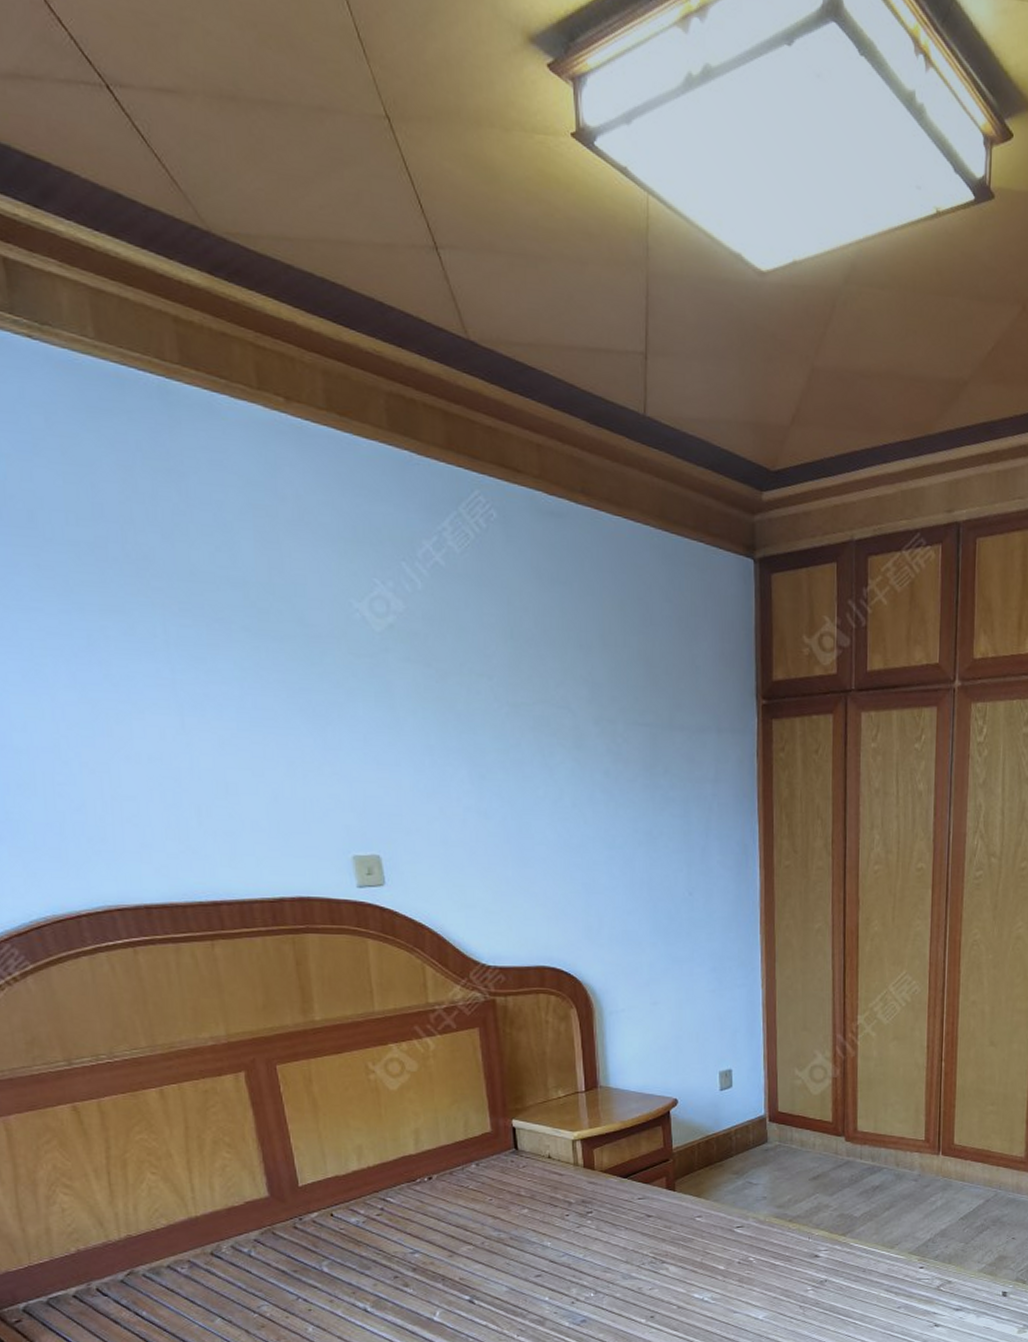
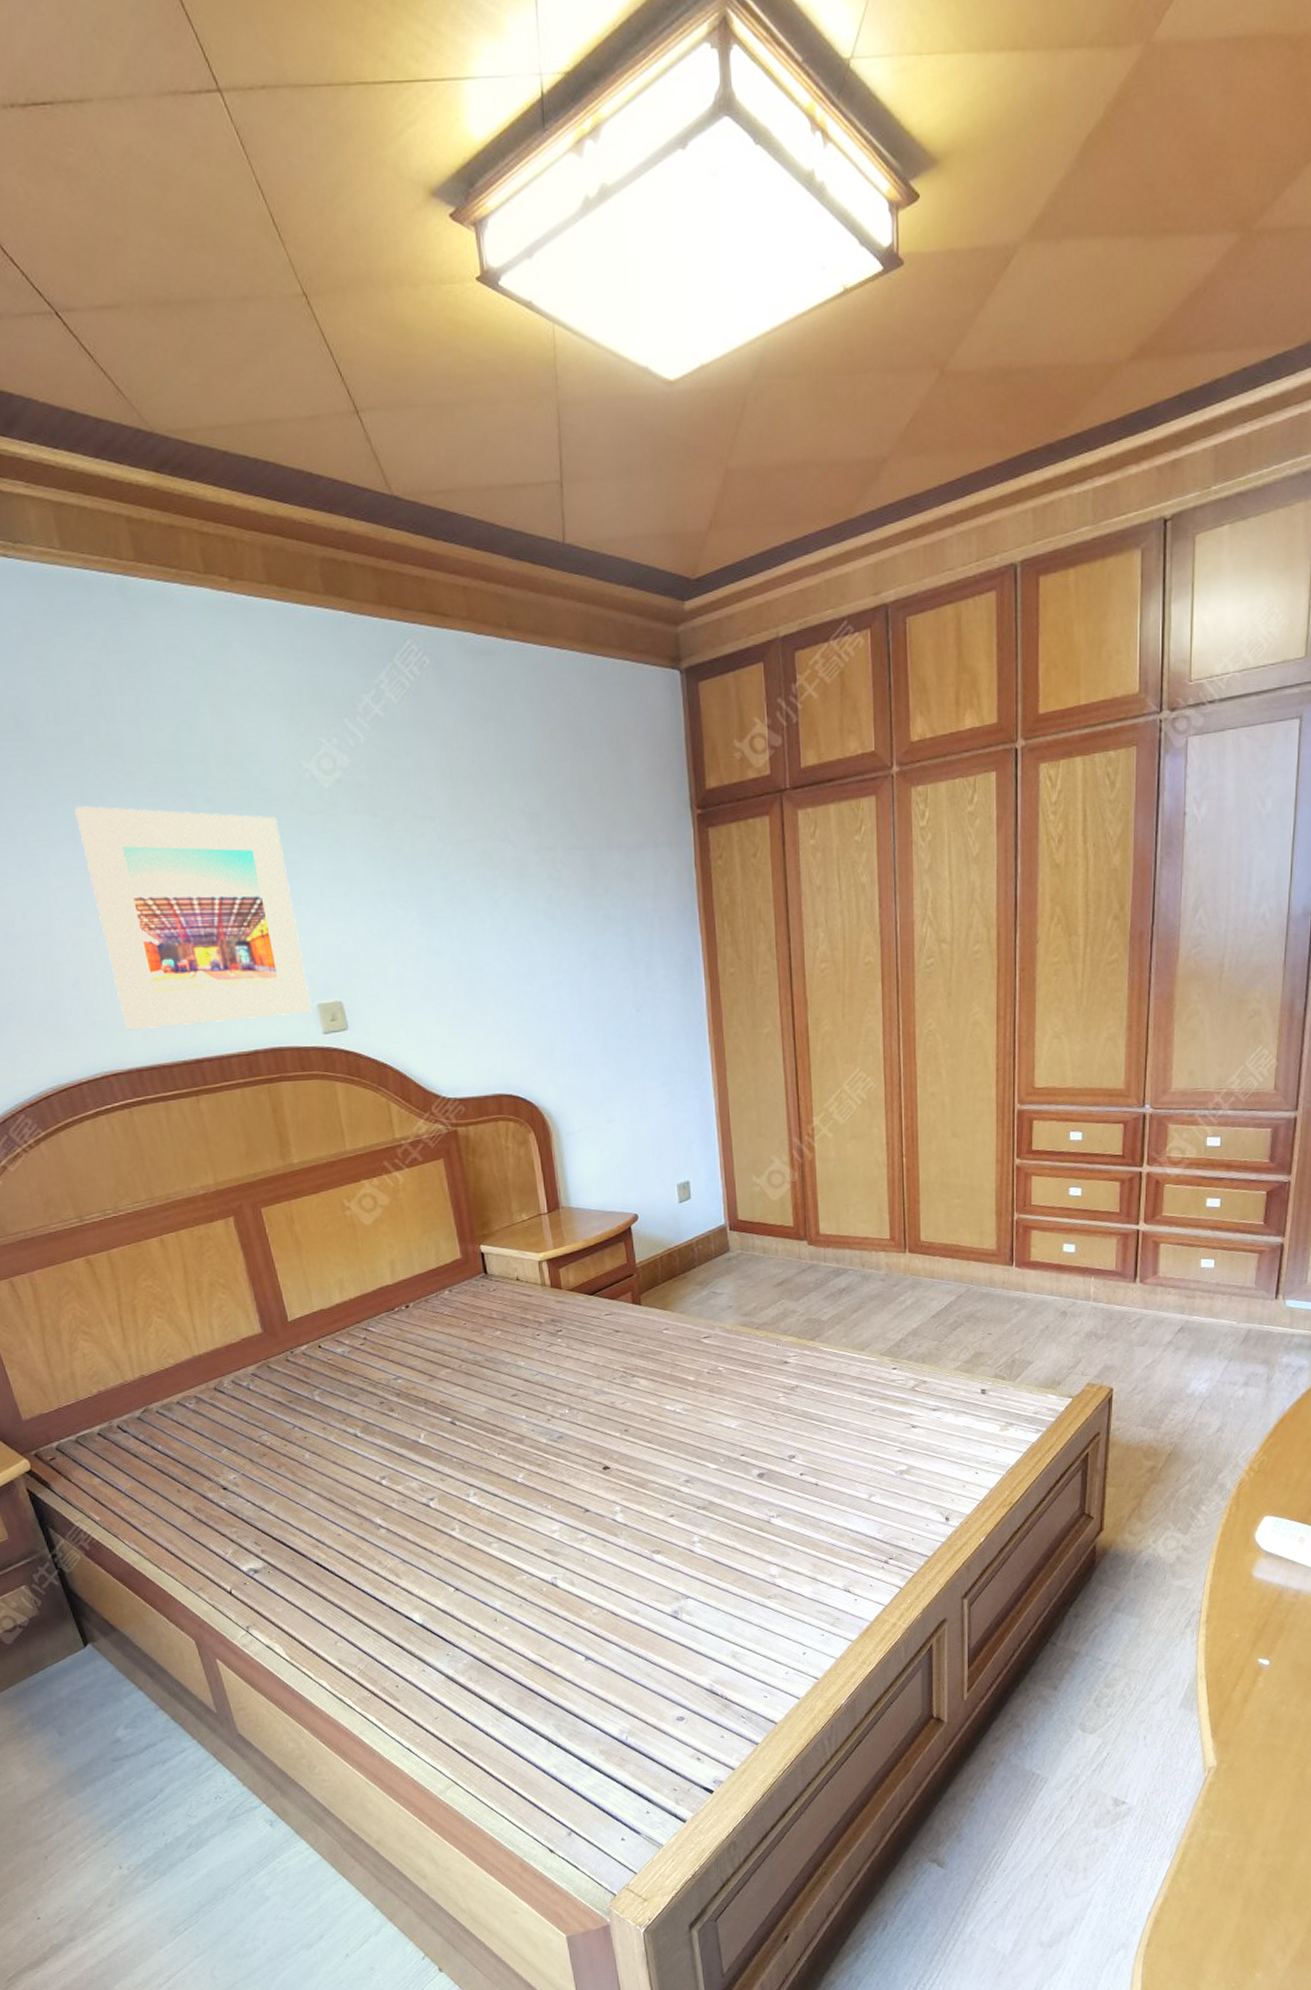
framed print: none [92,617,346,864] -> present [75,806,312,1031]

